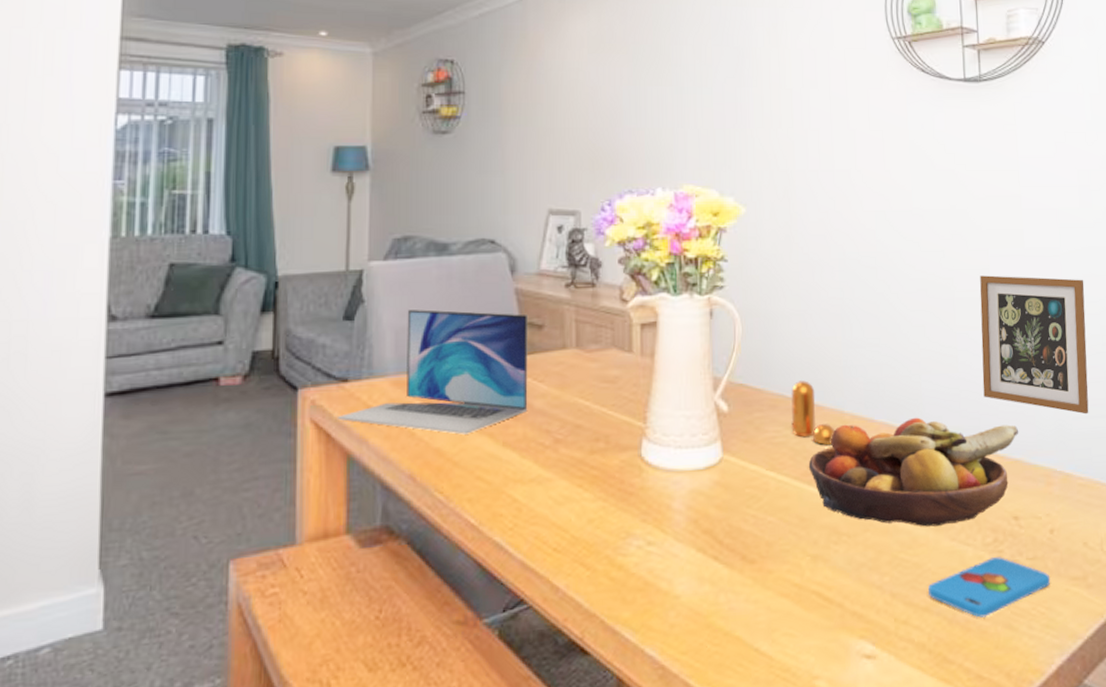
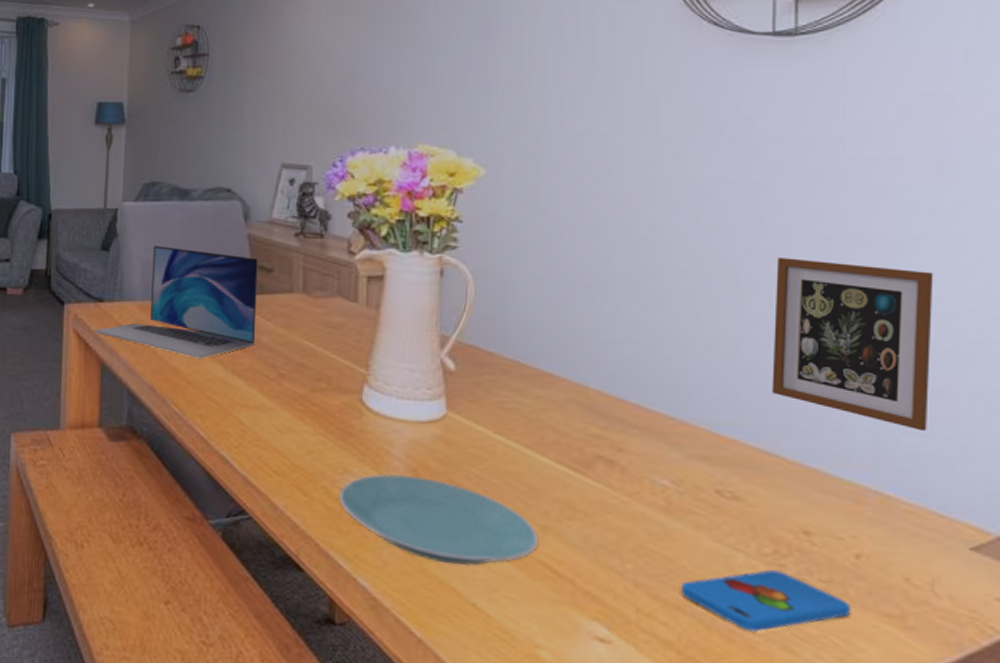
plate: none [622,526,811,614] -> present [338,473,539,566]
pepper shaker: present [790,380,836,445] -> none [525,349,577,418]
fruit bowl: present [808,417,1019,527] -> none [542,400,820,525]

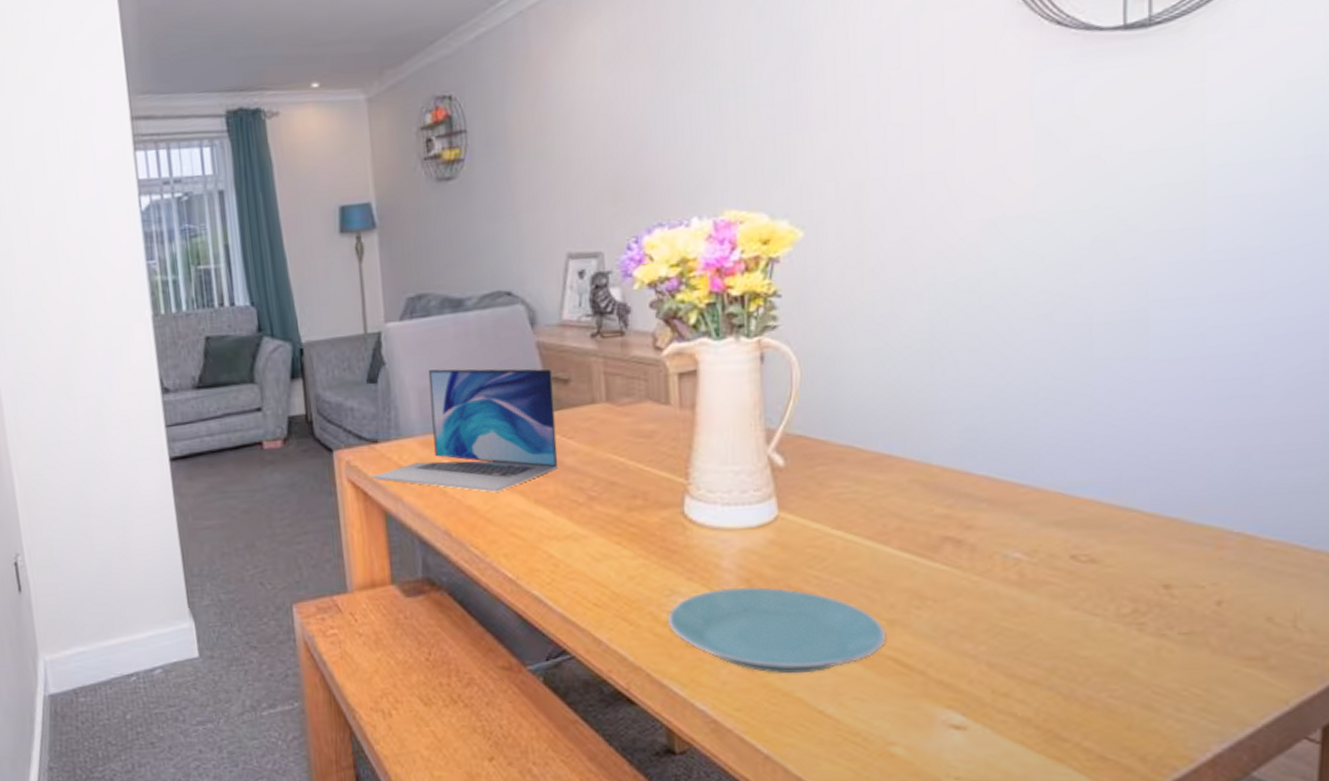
smartphone: present [682,570,851,632] -> none [1038,630,1213,695]
picture frame: present [772,257,934,432] -> none [1128,286,1301,463]

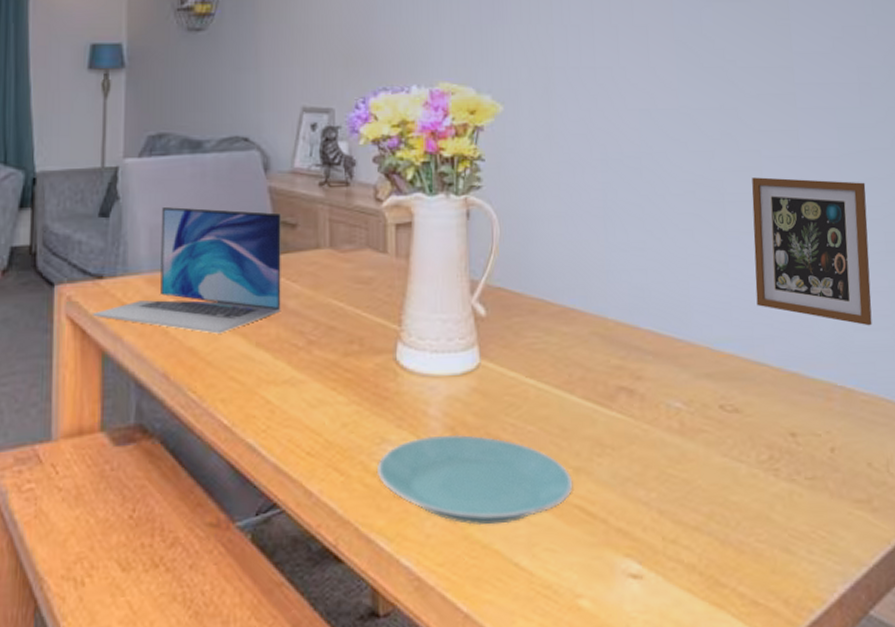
picture frame: none [1128,286,1301,463] -> present [752,177,872,326]

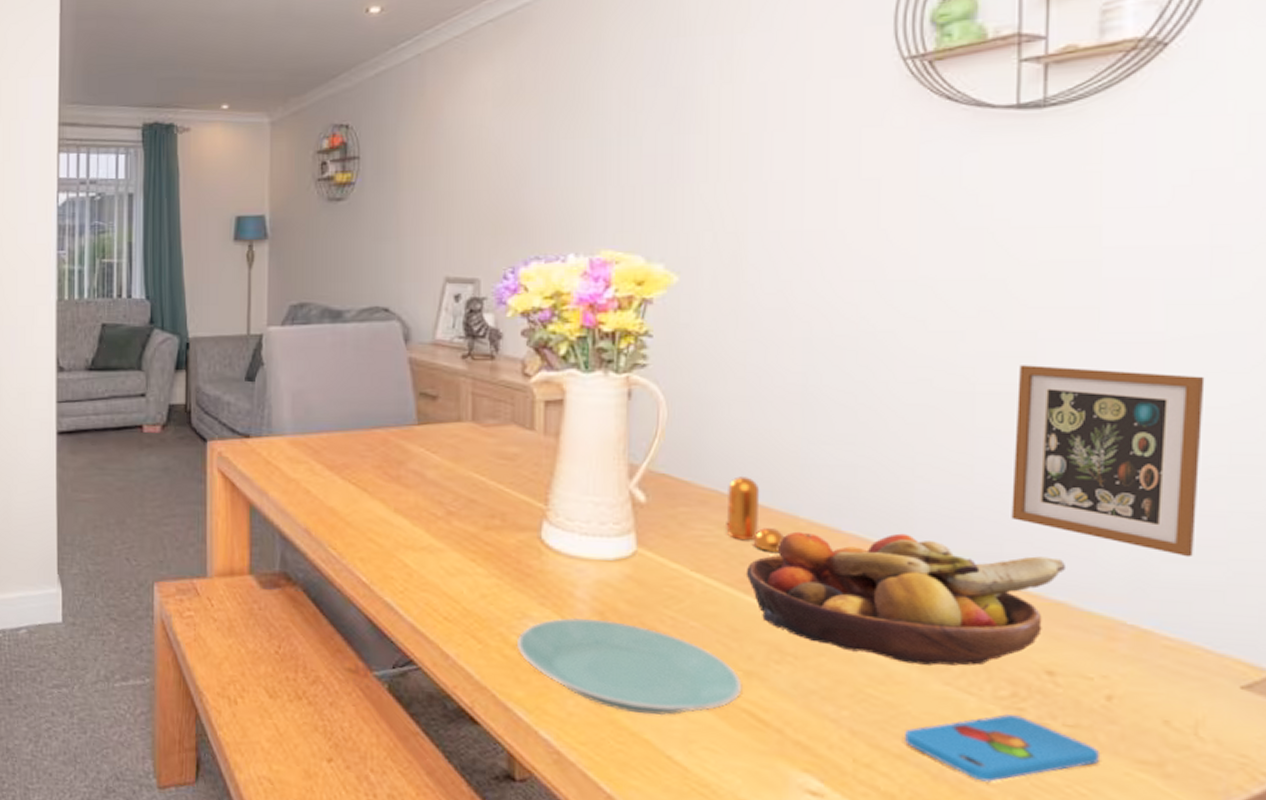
laptop: present [92,207,282,334] -> none [240,374,422,497]
pepper shaker: none [551,285,599,352] -> present [726,476,785,552]
fruit bowl: none [570,325,796,442] -> present [745,531,1067,666]
smartphone: none [698,475,832,540] -> present [905,714,1101,783]

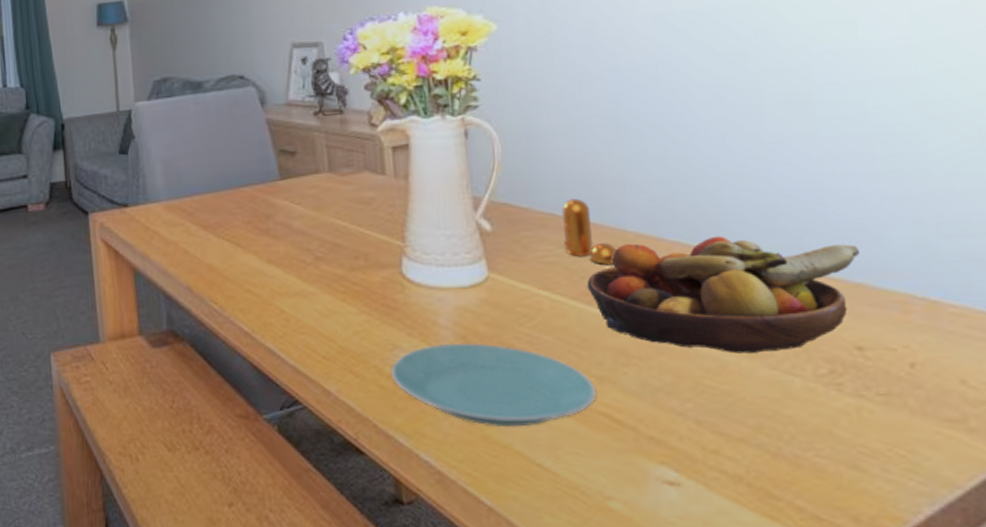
smartphone: present [905,714,1101,783] -> none [743,390,913,454]
picture frame: present [1011,365,1205,558] -> none [797,72,964,232]

